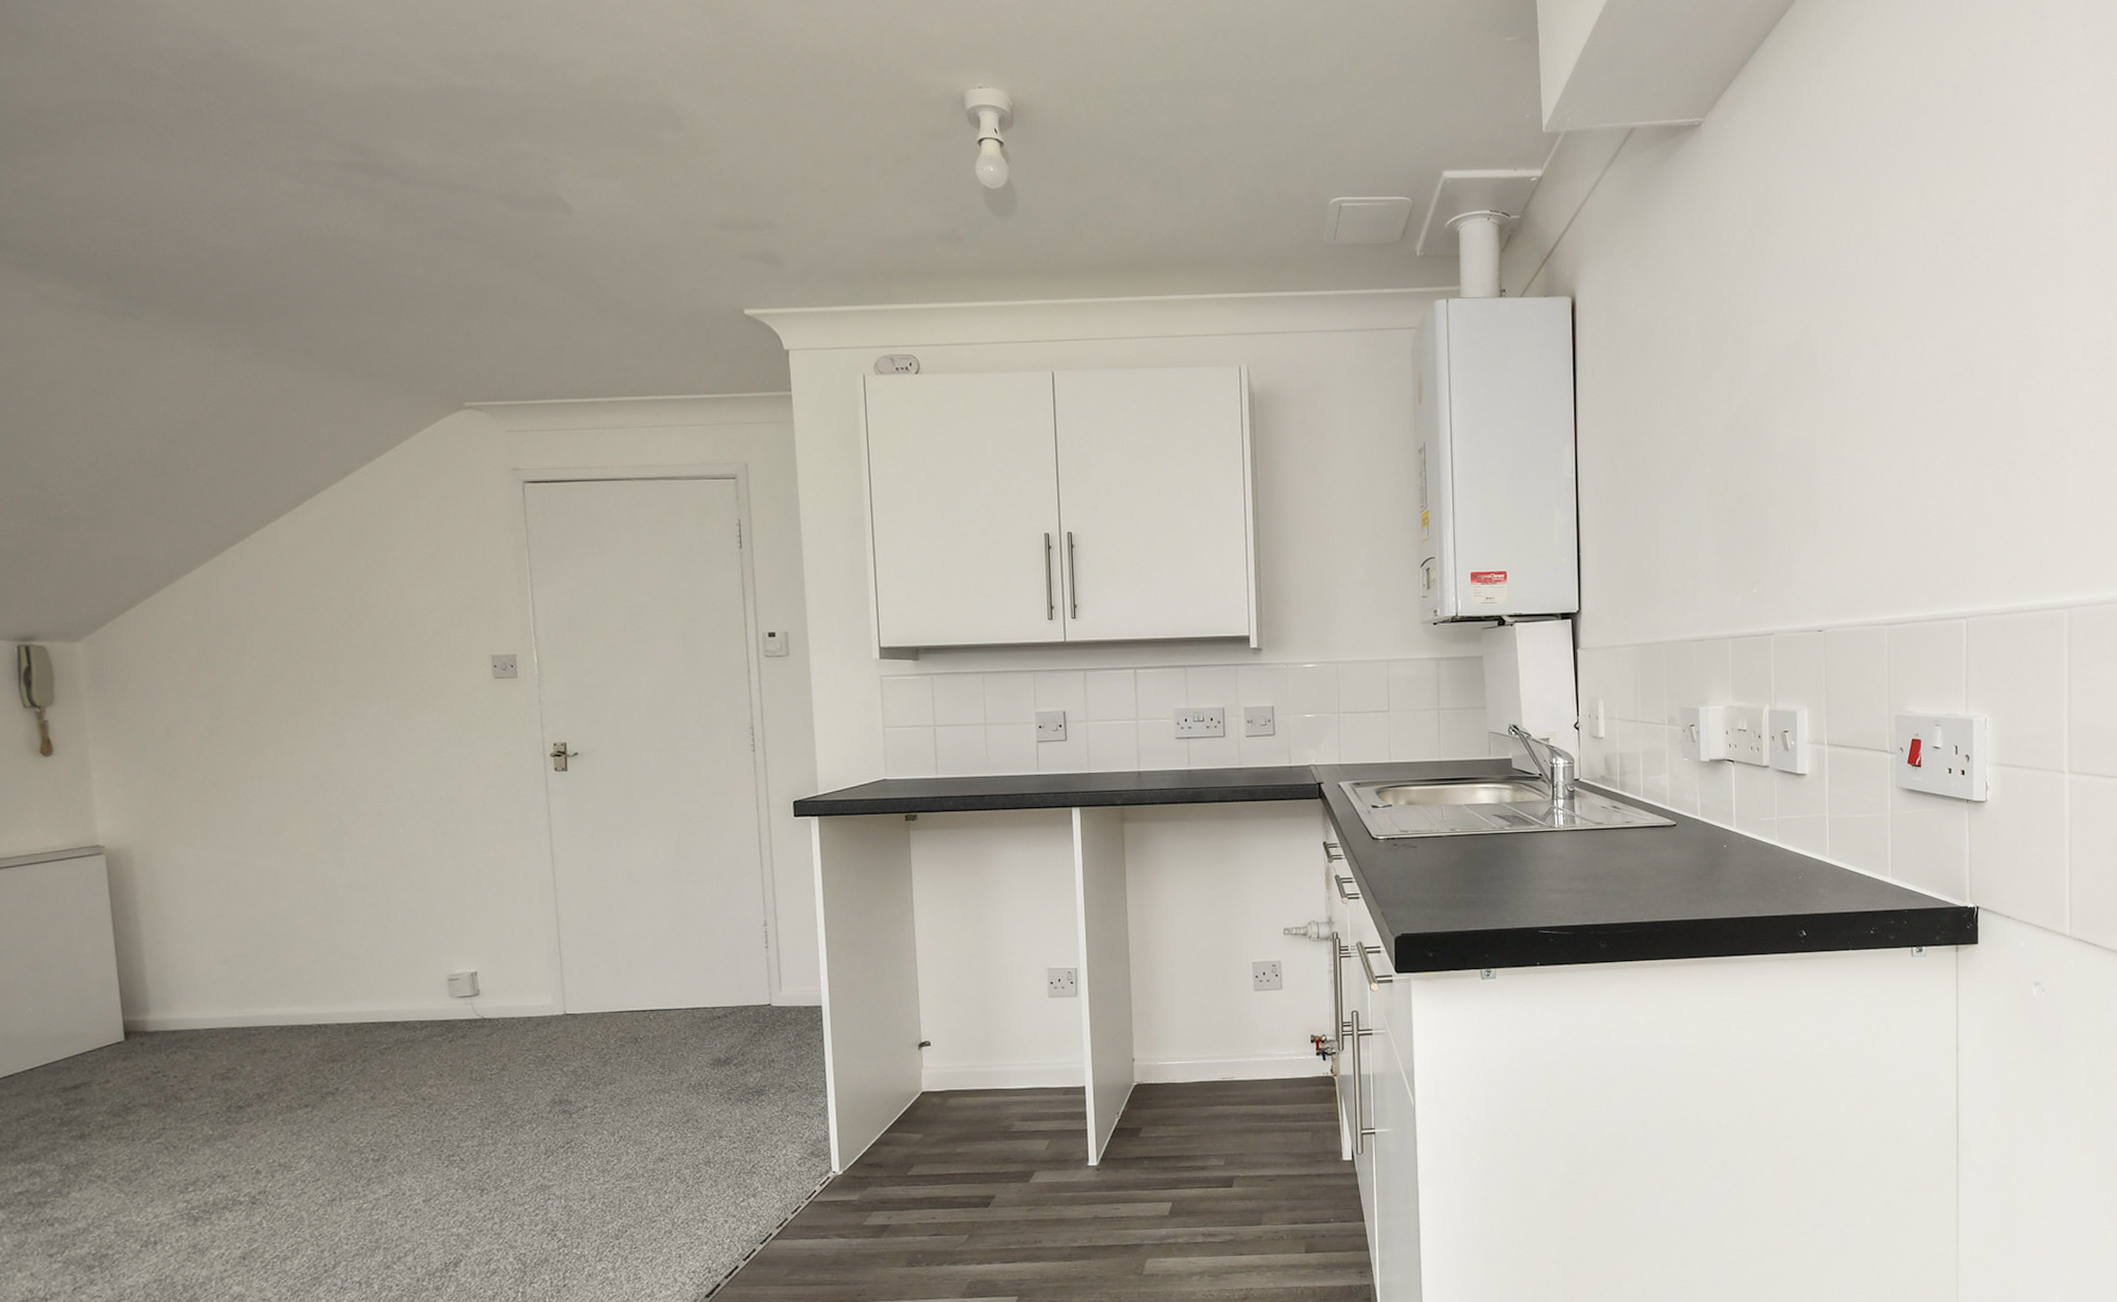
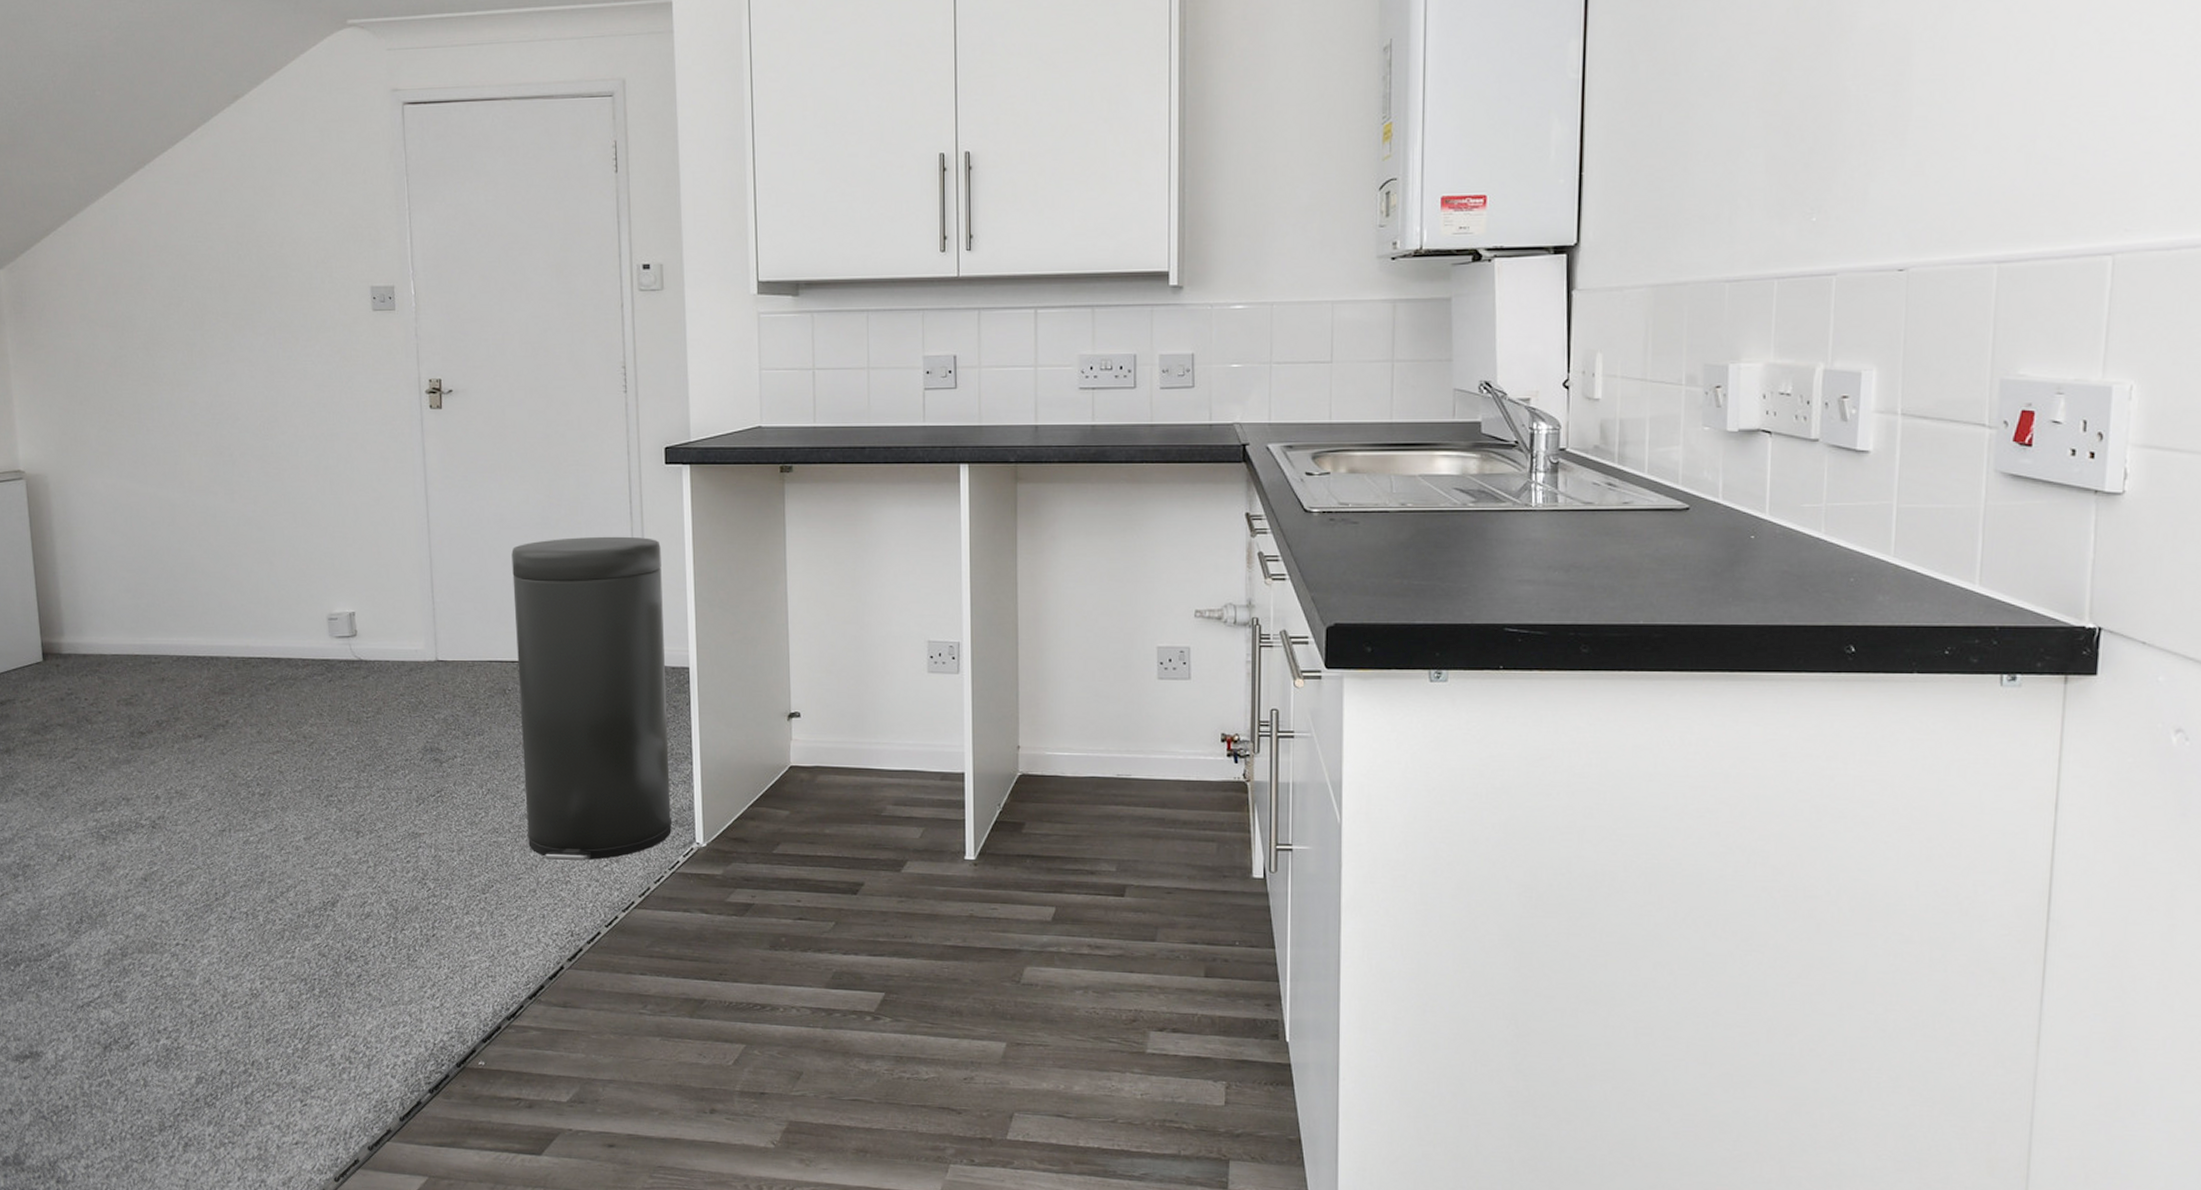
pedal bin: none [641,885,809,1200] -> present [511,536,673,861]

